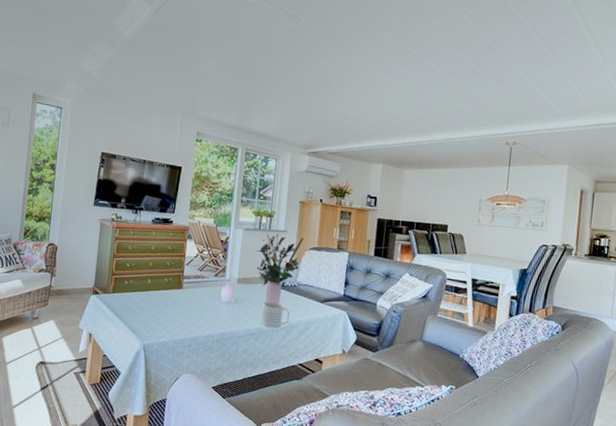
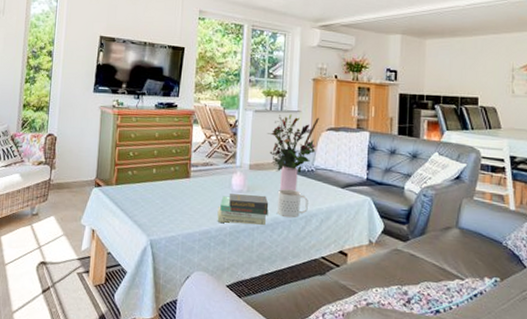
books: none [206,304,254,335] -> present [217,194,269,226]

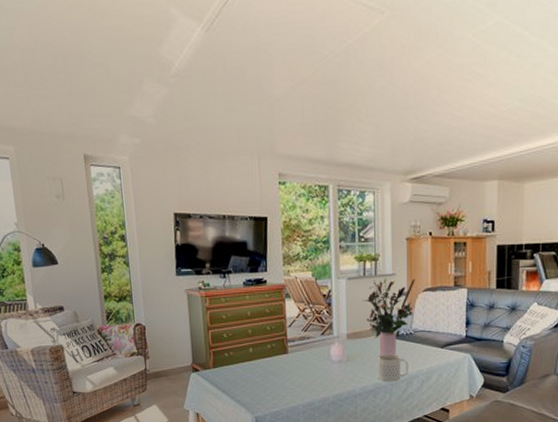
books: present [217,194,269,226] -> none [319,363,370,393]

